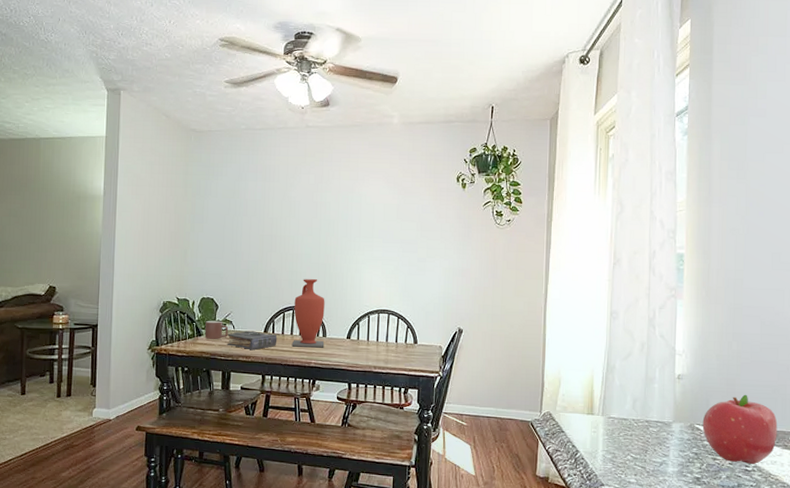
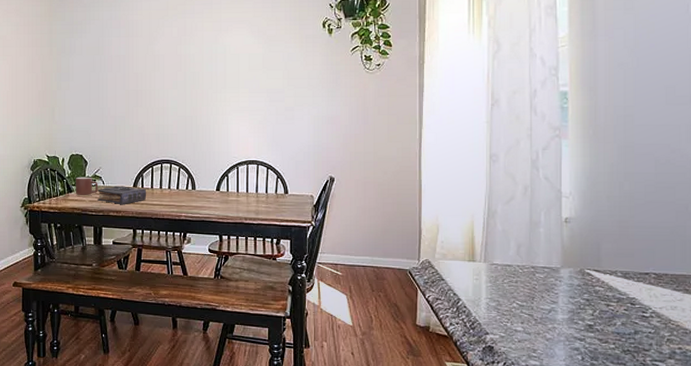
vase: present [291,279,325,348] -> none [161,132,194,201]
fruit: present [702,394,778,465] -> none [593,237,677,311]

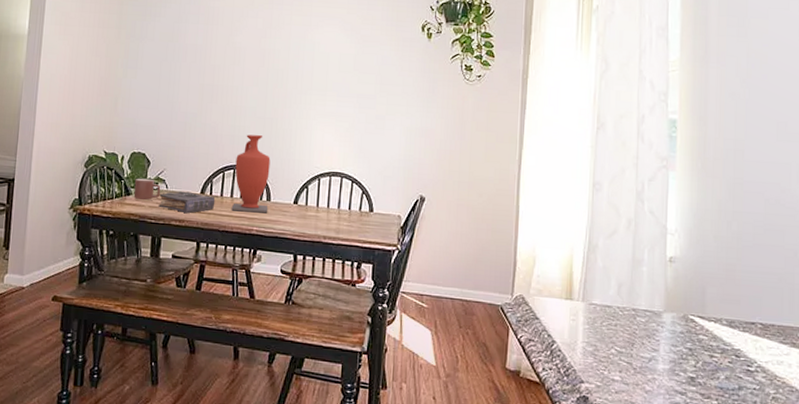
vase: none [161,132,194,201] -> present [231,134,271,214]

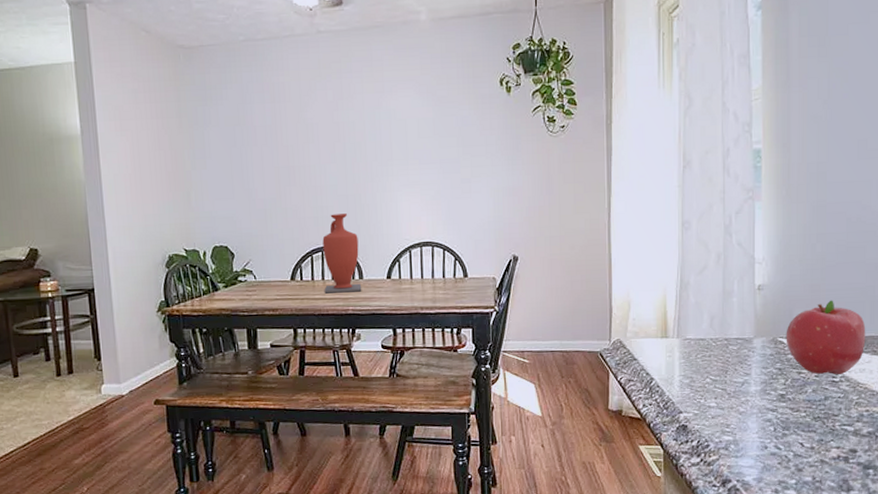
mug: present [133,178,161,202] -> none [221,271,250,296]
book: present [158,191,216,214] -> none [248,279,307,302]
fruit: none [697,282,784,365] -> present [786,300,866,375]

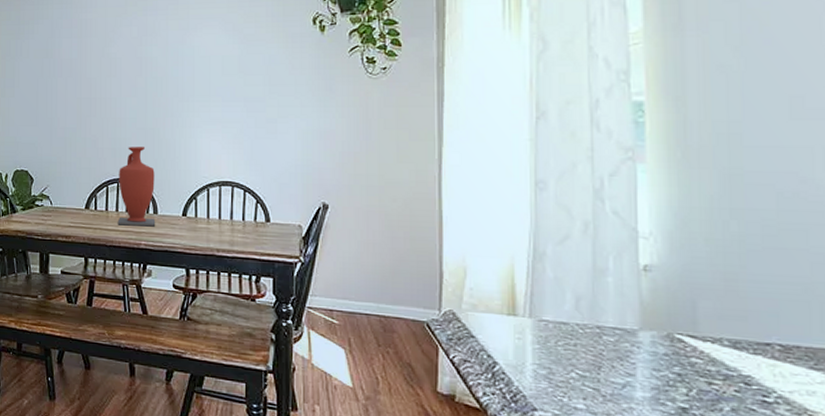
fruit: present [786,300,866,375] -> none [687,294,815,395]

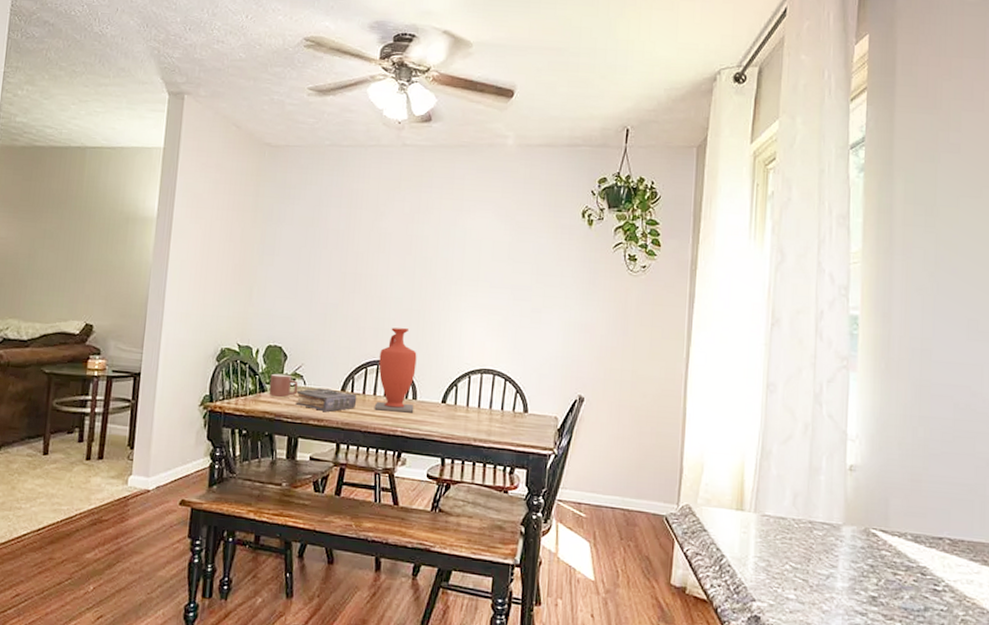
mug: none [19,195,46,219] -> present [269,373,299,399]
book: none [44,207,101,229] -> present [295,388,357,413]

